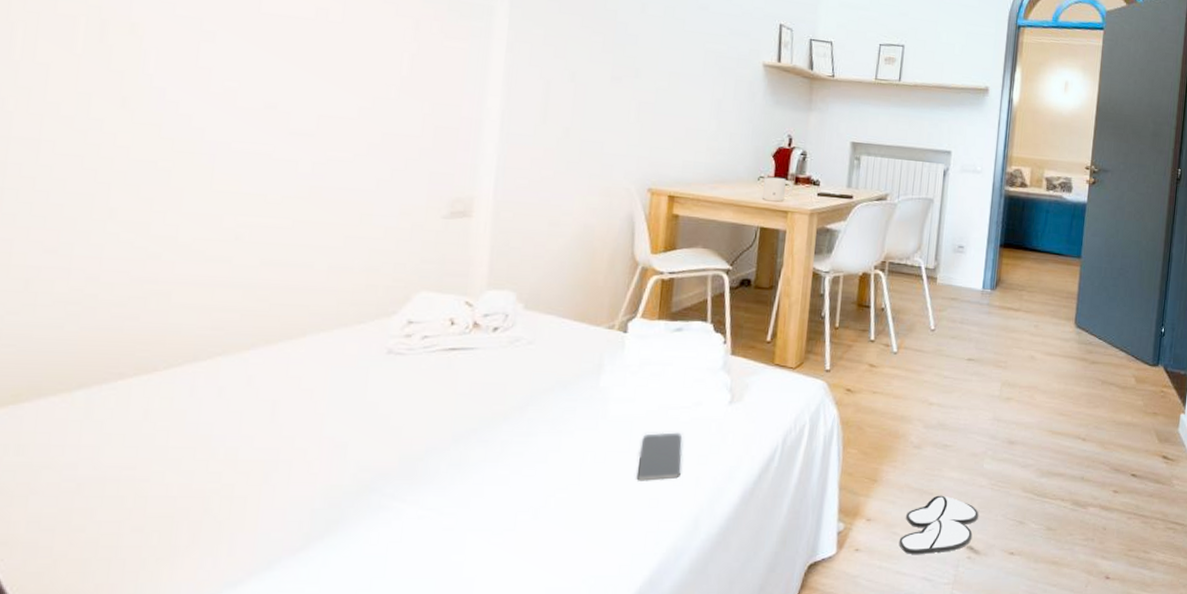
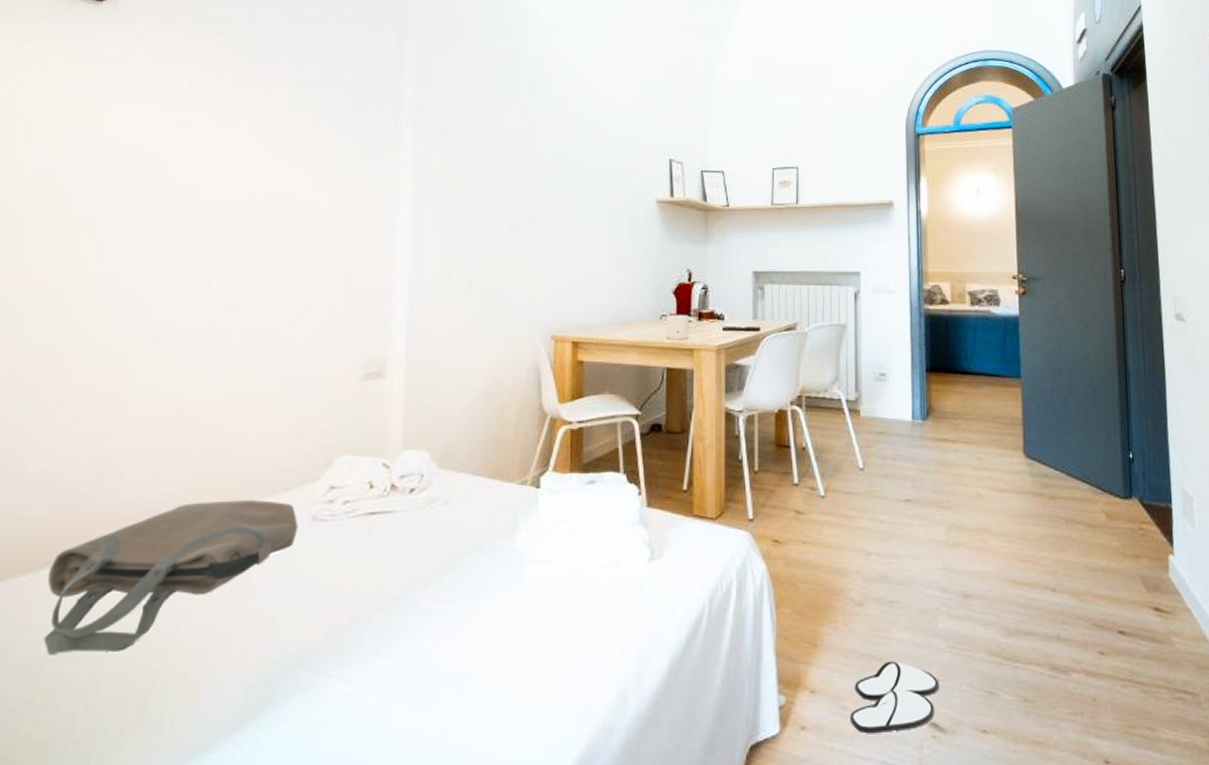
tote bag: none [80,329,372,475] -> present [43,500,298,654]
smartphone: present [636,432,682,483] -> none [558,595,604,652]

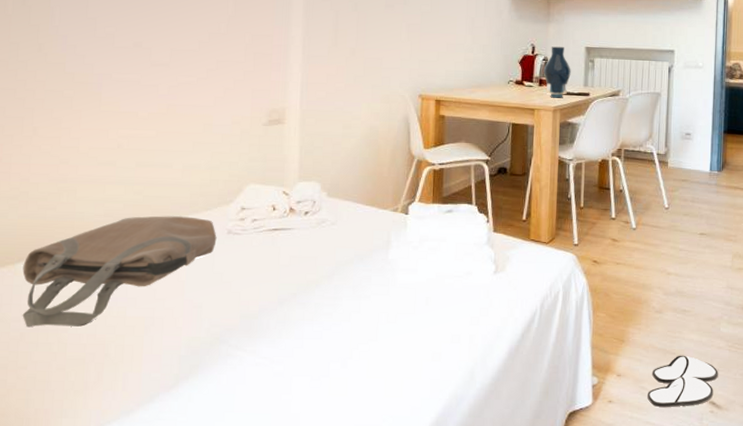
mug: present [665,315,697,340] -> none [512,81,538,101]
vase: none [703,272,737,335] -> present [543,46,571,98]

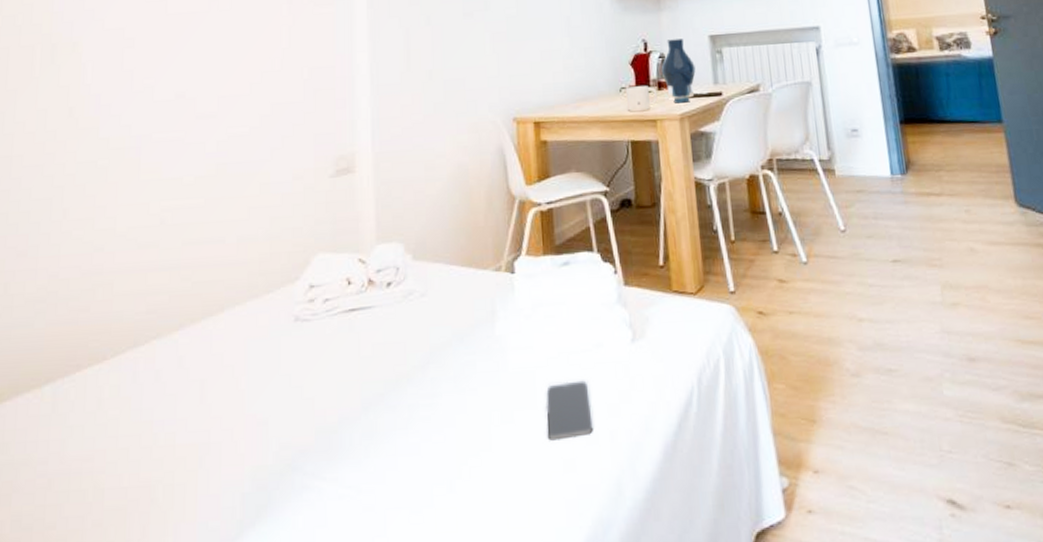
tote bag: present [22,216,217,327] -> none [50,303,282,470]
smartphone: none [421,297,458,339] -> present [546,380,593,442]
mug: none [512,81,538,101] -> present [625,86,658,112]
slippers: present [647,355,719,407] -> none [859,434,953,514]

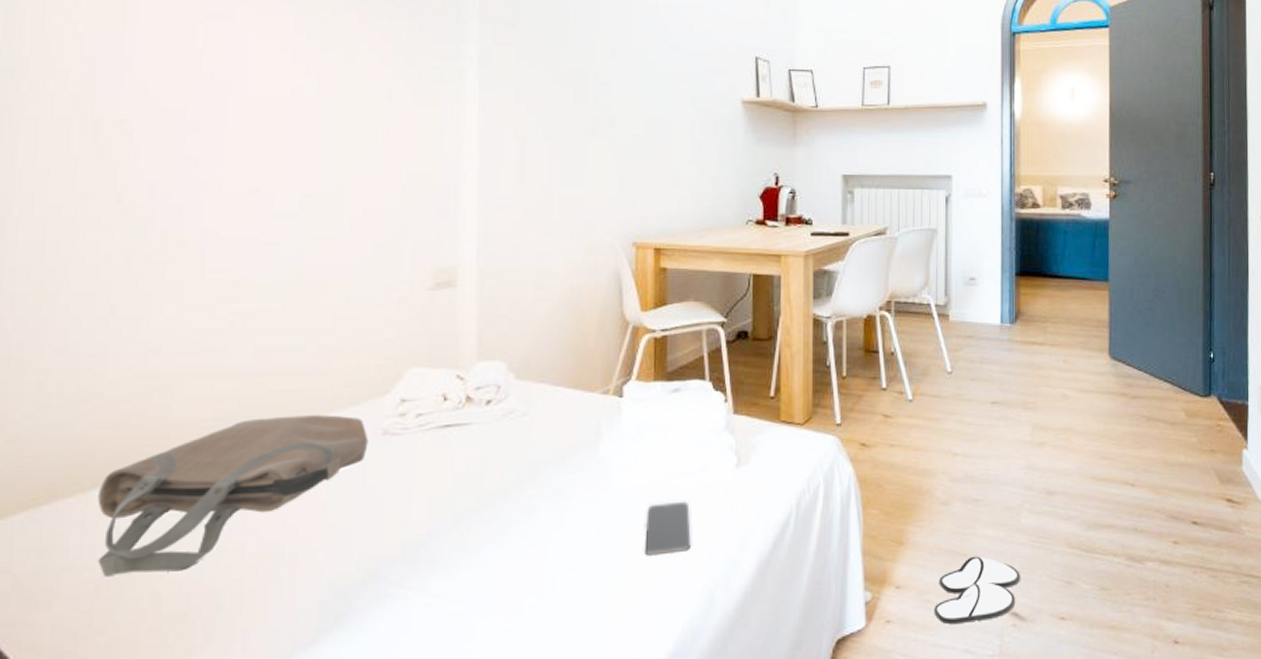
tote bag: none [50,303,282,470] -> present [97,415,368,576]
mug: present [625,86,658,112] -> none [752,220,784,246]
vase: present [661,39,696,104] -> none [790,175,825,240]
slippers: none [859,434,953,514] -> present [934,556,1021,624]

